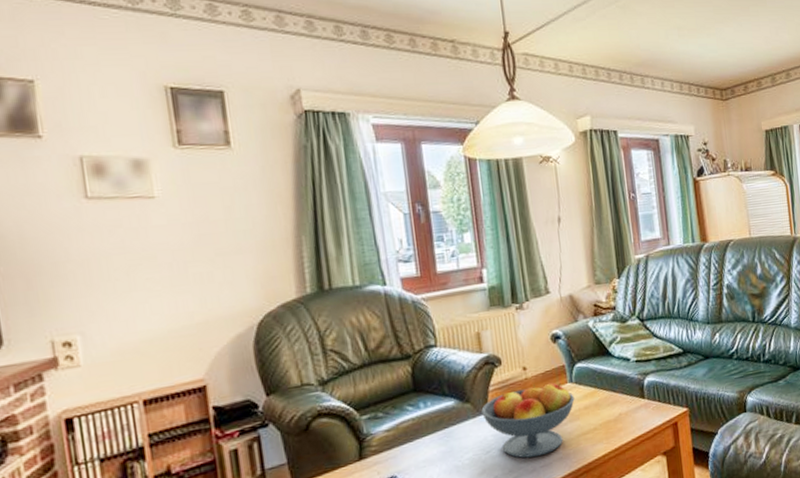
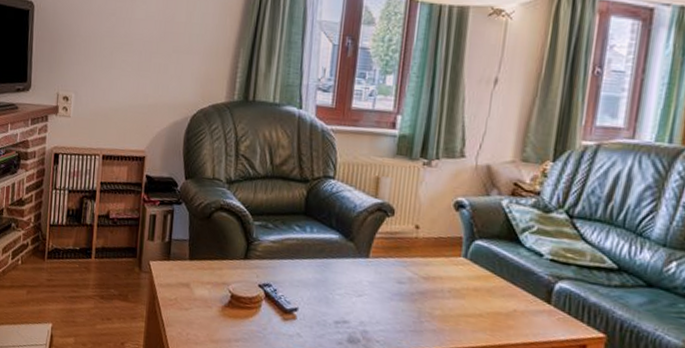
fruit bowl: present [481,382,575,459] -> none [362,244,465,321]

